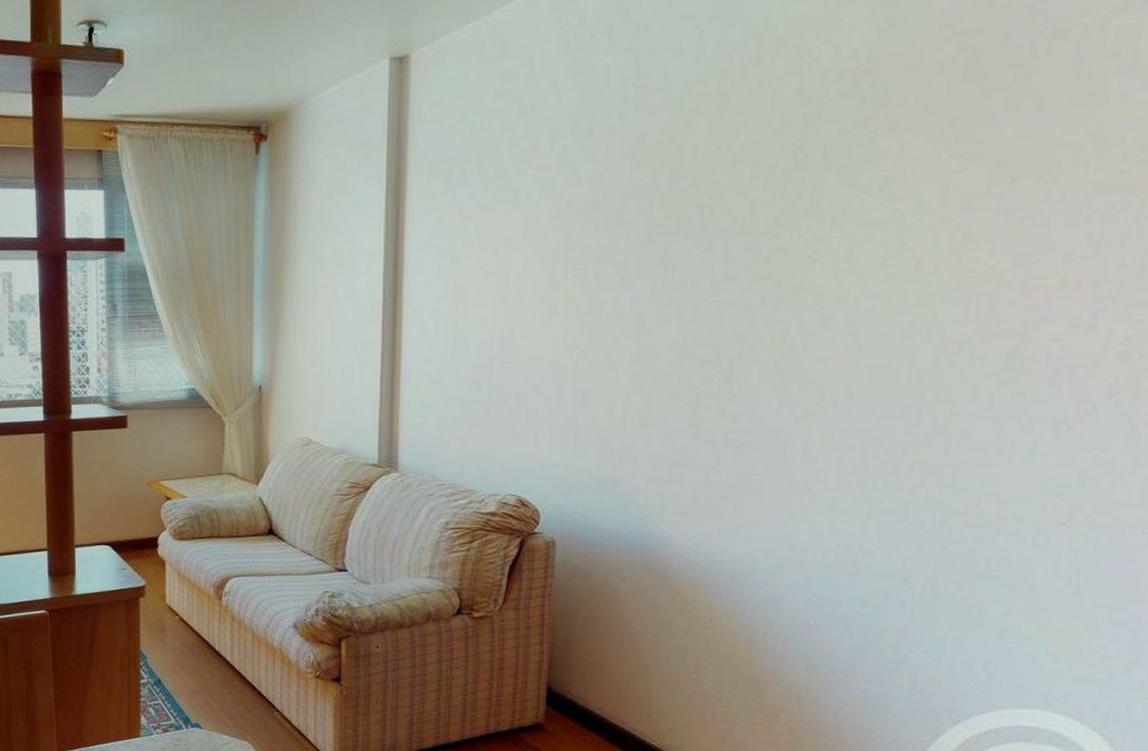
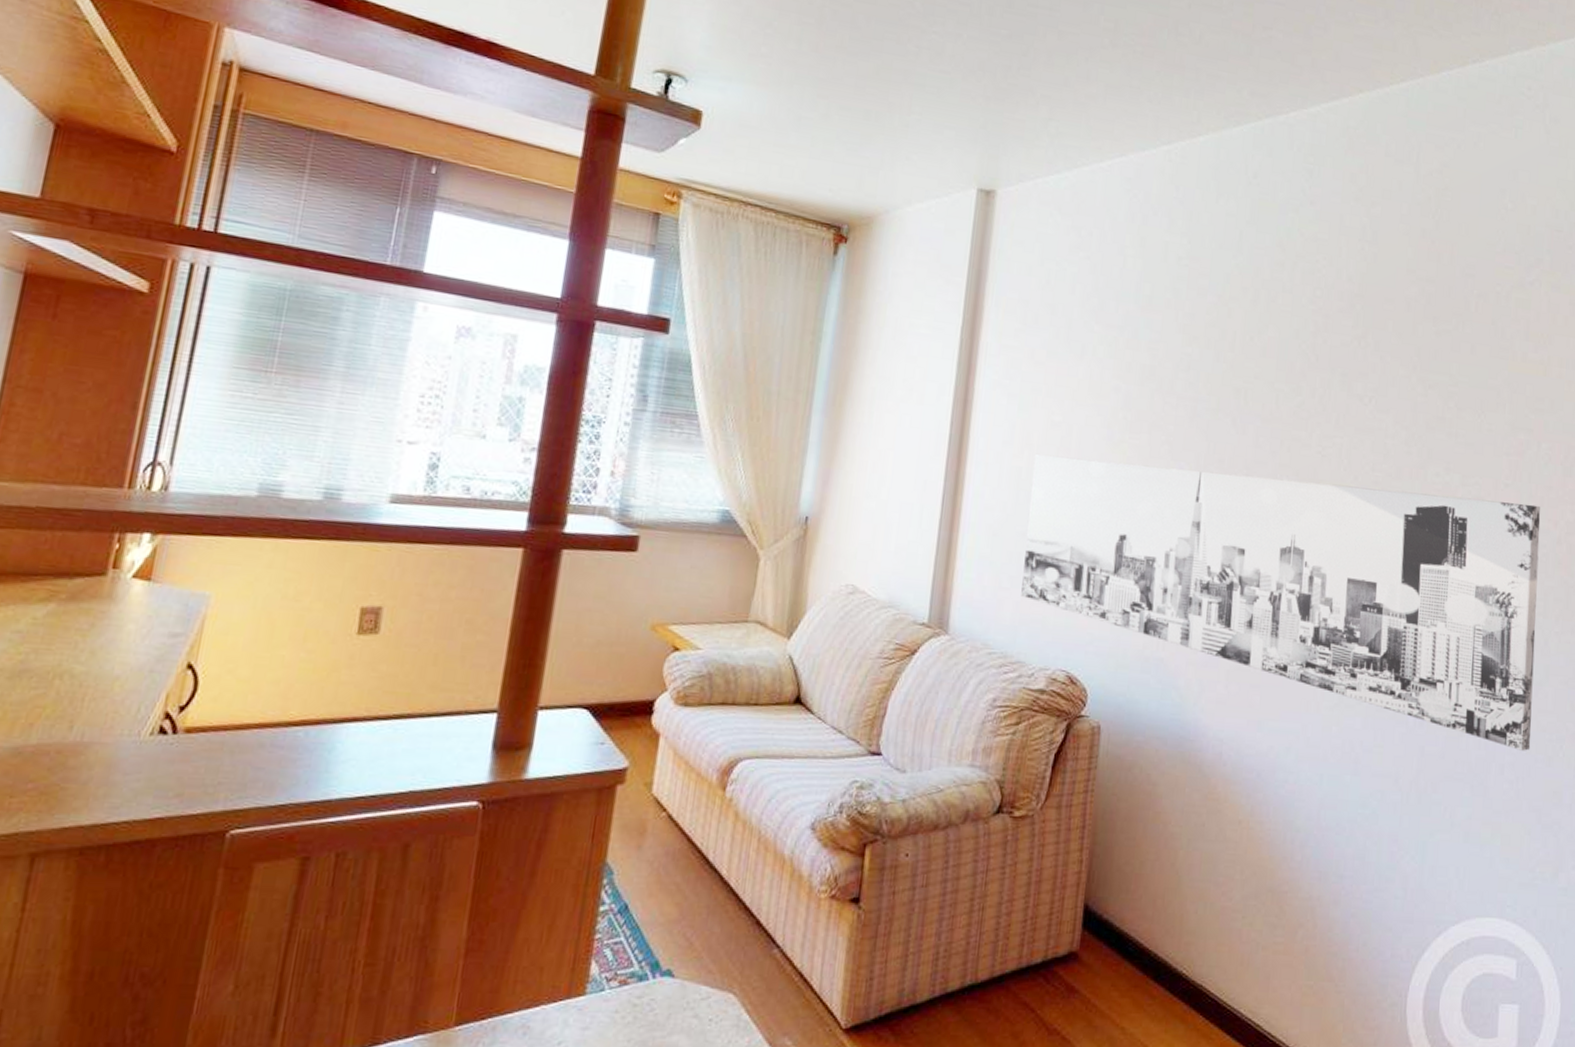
wall art: none [466,276,1138,547] -> present [1021,454,1541,751]

